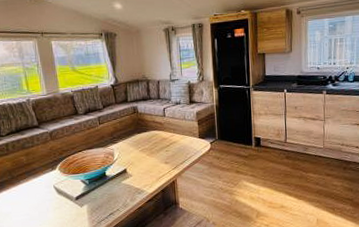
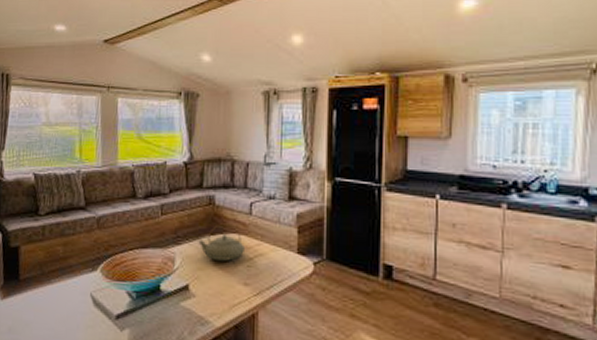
teapot: none [129,124,164,151] -> present [198,223,246,262]

